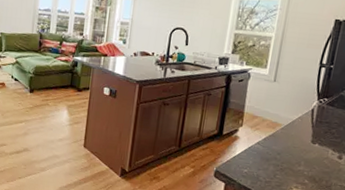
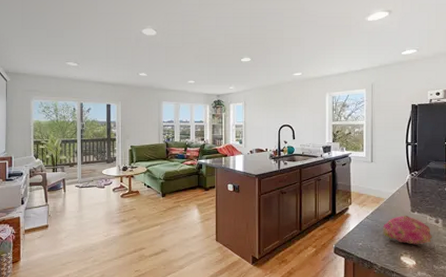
fruit: none [273,145,332,180] -> present [383,215,433,245]

